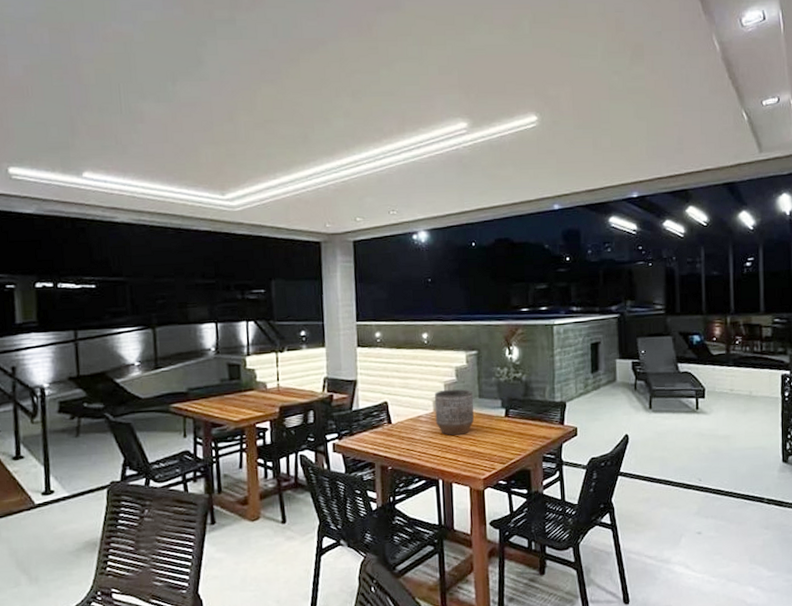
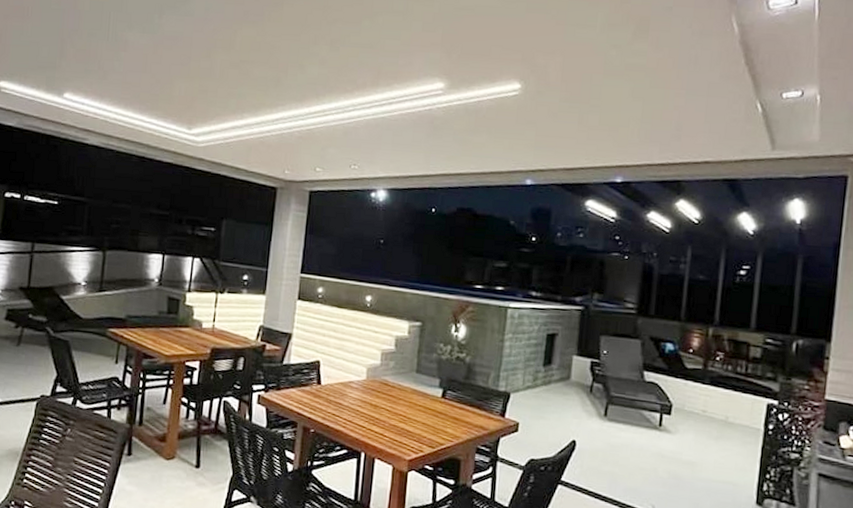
planter: present [434,388,474,436] -> none [366,358,410,409]

